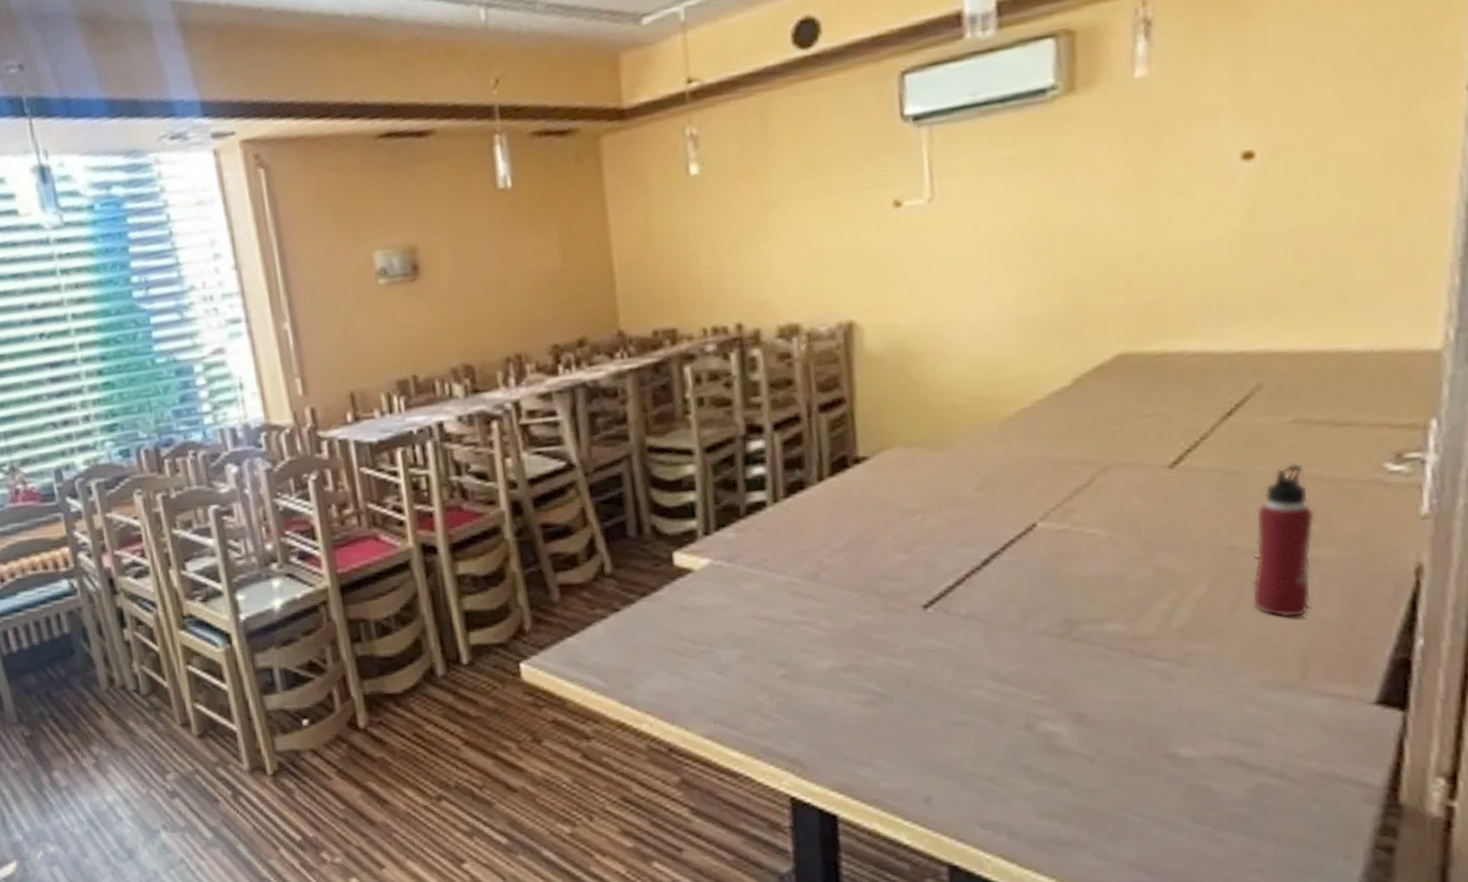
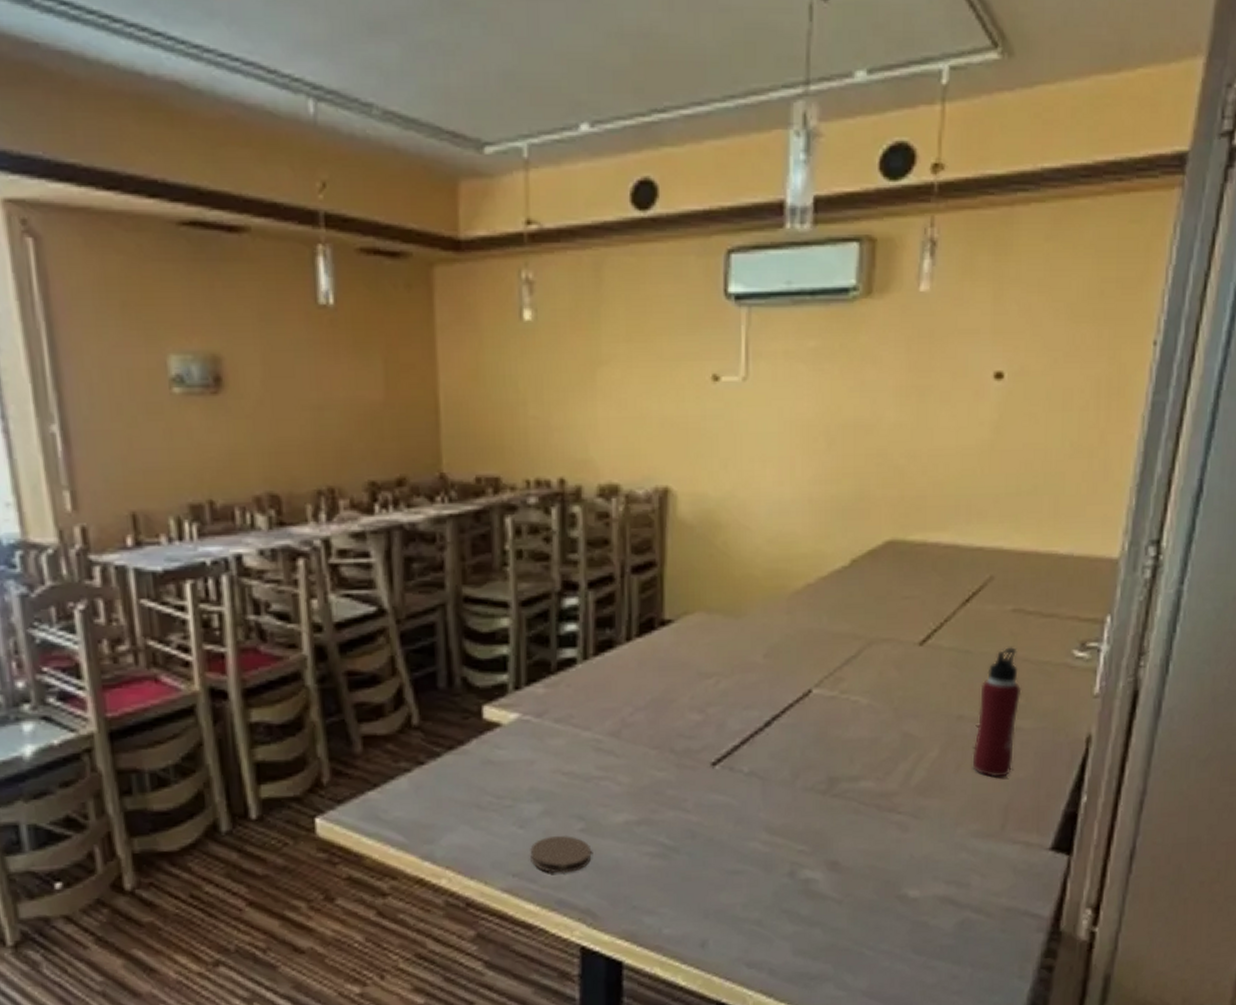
coaster: none [730,681,796,721] -> present [529,834,592,874]

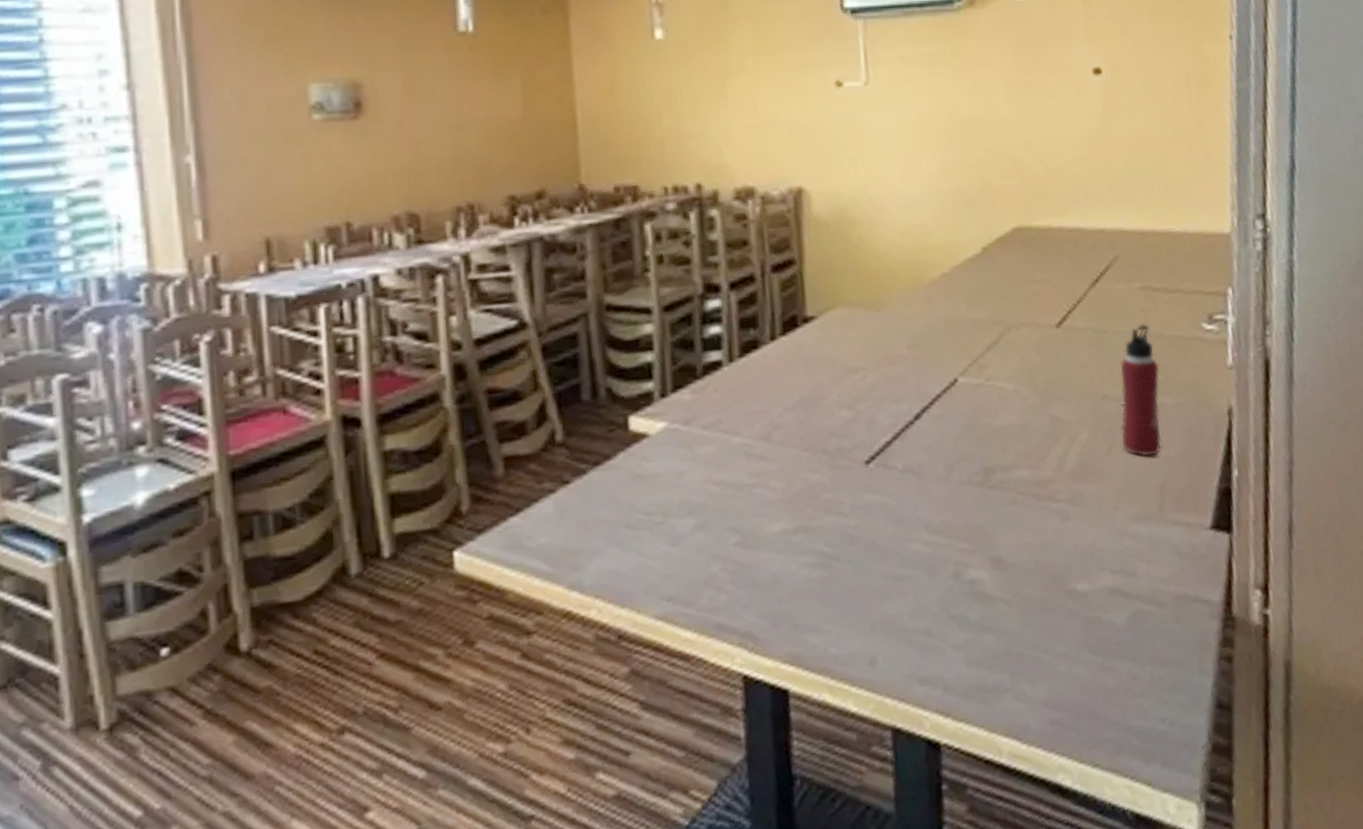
coaster: present [529,834,592,874] -> none [683,550,749,595]

